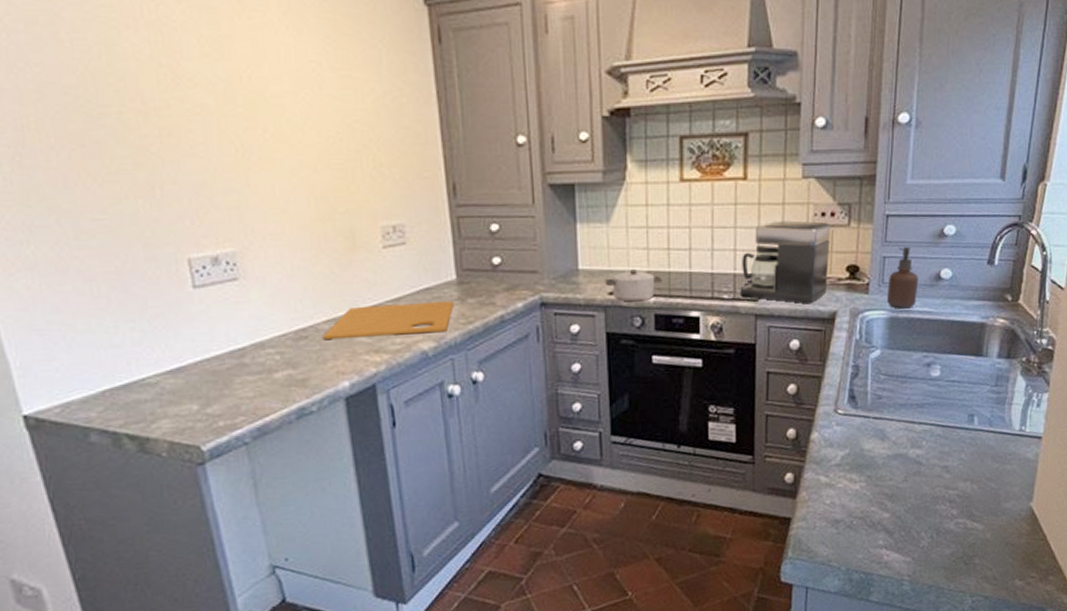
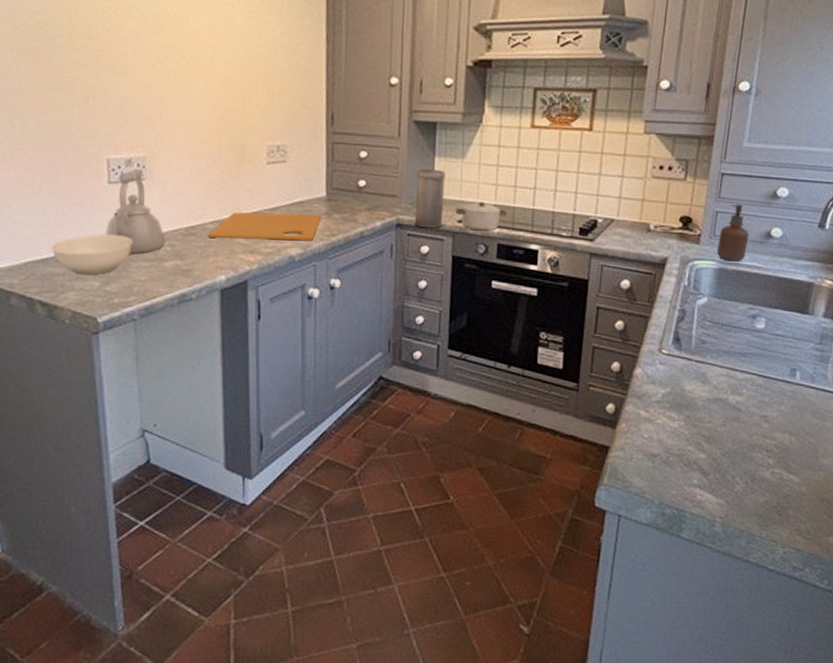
bowl: none [132,347,233,399] -> present [51,234,133,275]
kettle: none [197,267,273,368] -> present [105,168,166,254]
canister: none [557,237,592,305] -> present [414,169,446,229]
coffee maker: present [740,220,830,303] -> none [577,170,668,247]

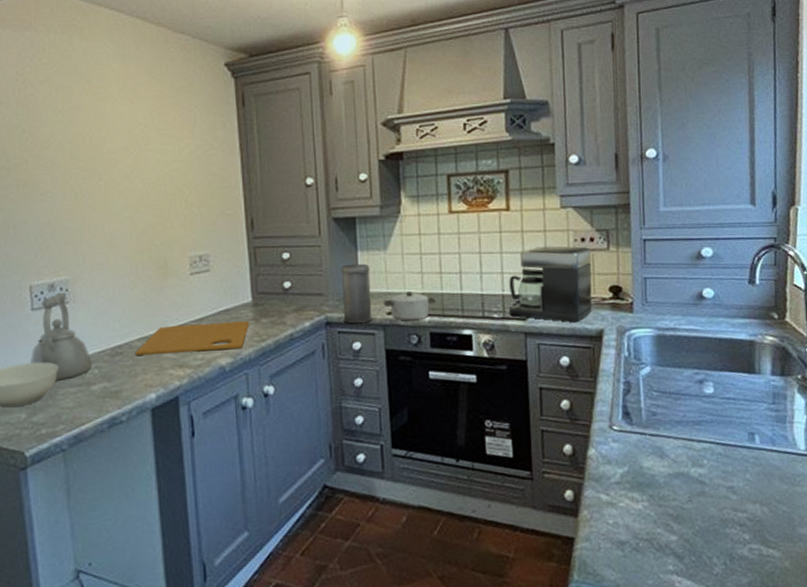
coffee maker: none [577,170,668,247] -> present [508,246,593,322]
soap dispenser: present [716,203,749,262] -> none [651,268,682,327]

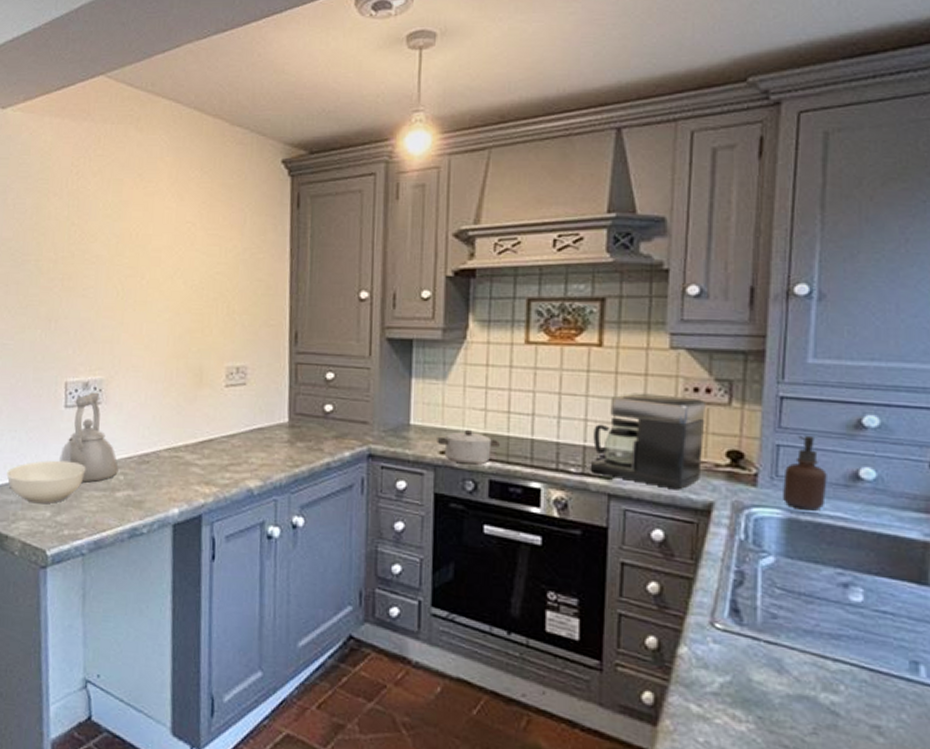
cutting board: present [135,320,250,356] -> none [161,438,285,472]
canister: present [341,263,373,324] -> none [388,391,424,461]
soap dispenser: none [651,268,682,327] -> present [782,435,827,511]

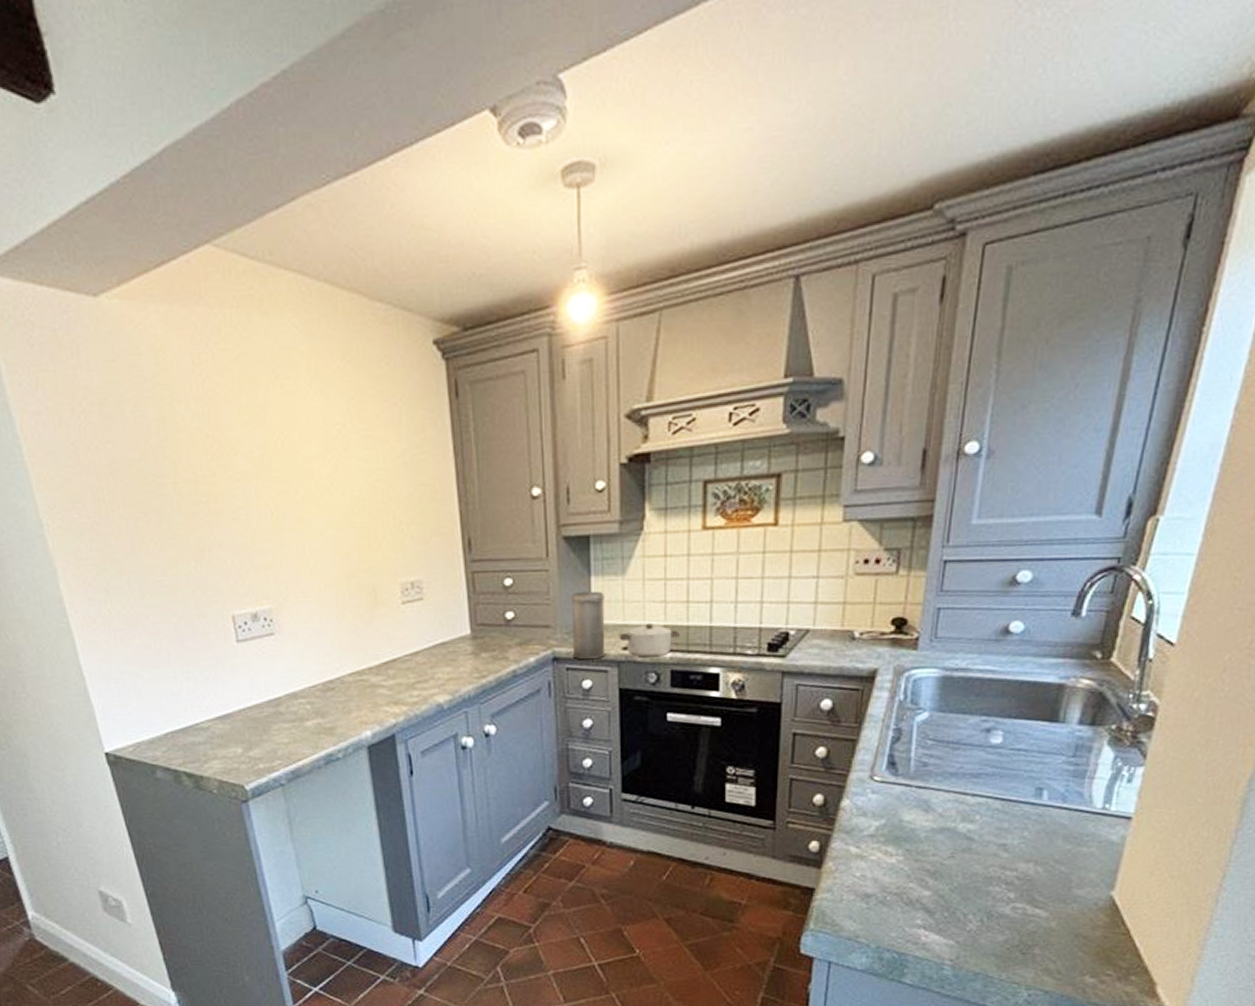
bowl: present [6,460,86,504] -> none [188,696,271,742]
kettle: present [59,392,119,483] -> none [240,622,304,716]
canister: none [388,391,424,461] -> present [571,591,606,660]
coffee maker: present [590,393,705,489] -> none [765,569,875,660]
soap dispenser: present [782,435,827,511] -> none [939,596,981,667]

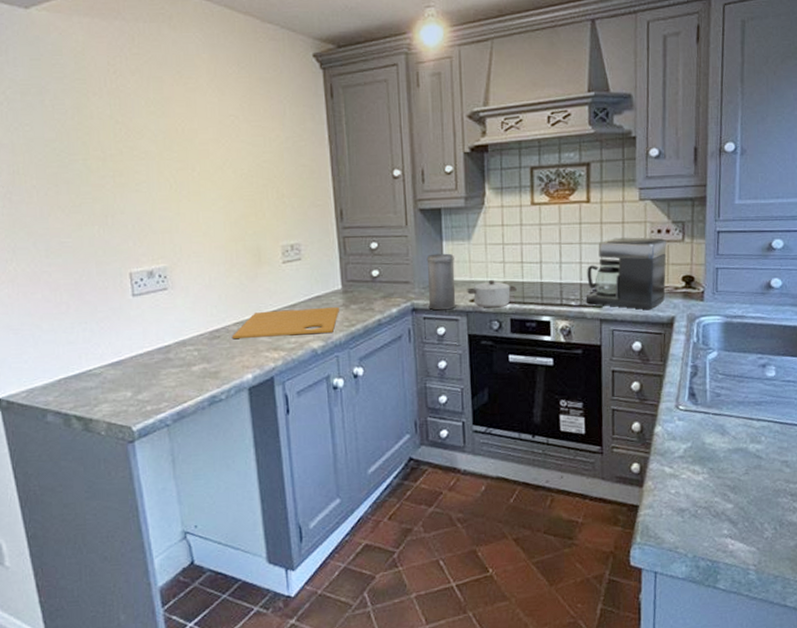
cutting board: none [347,654,469,692] -> present [231,306,340,340]
coffee maker: none [765,569,875,660] -> present [585,237,667,310]

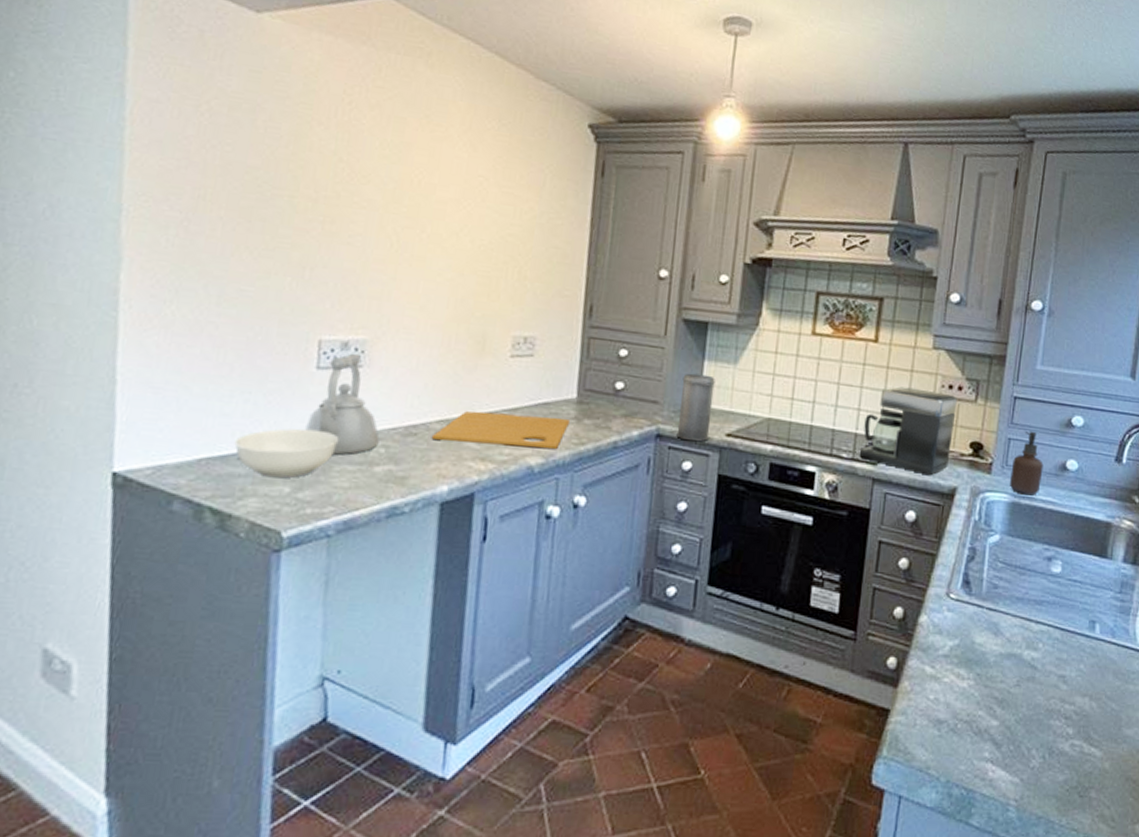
bowl: none [82,344,161,387] -> present [234,428,339,479]
kettle: none [133,279,192,362] -> present [305,353,380,455]
cooking pot: present [467,280,517,308] -> none [724,414,782,448]
soap dispenser: none [720,258,750,315] -> present [1009,431,1044,496]

